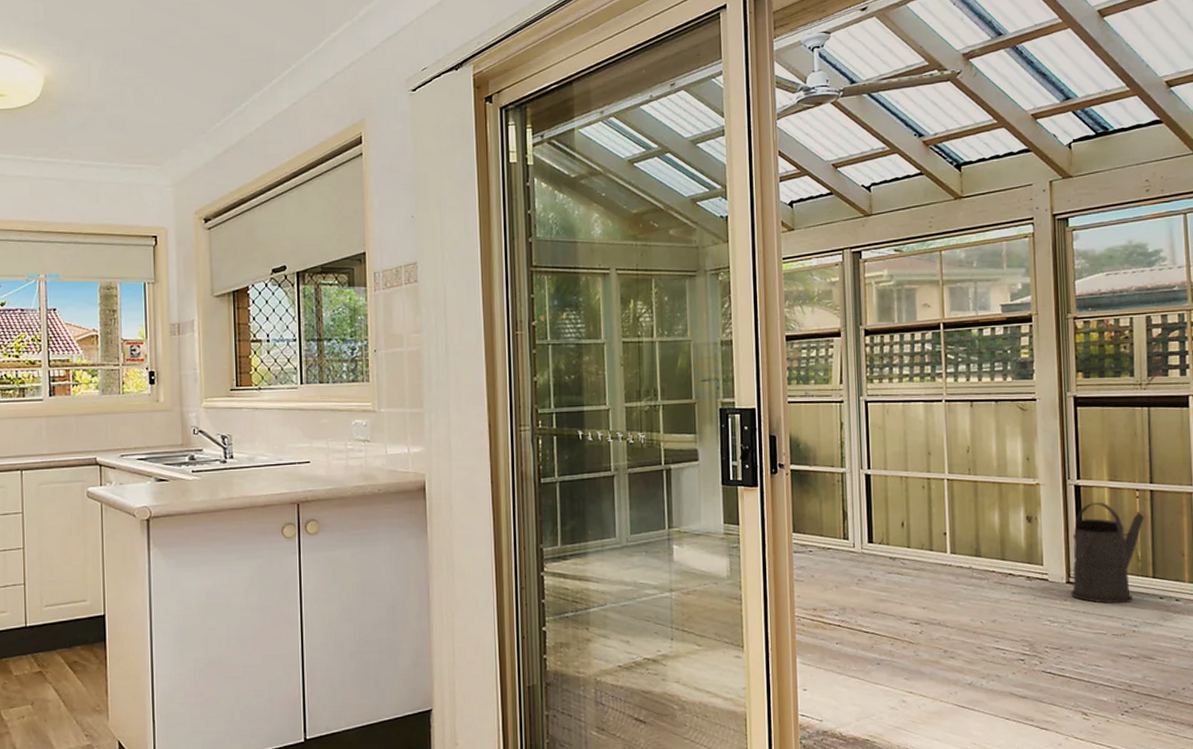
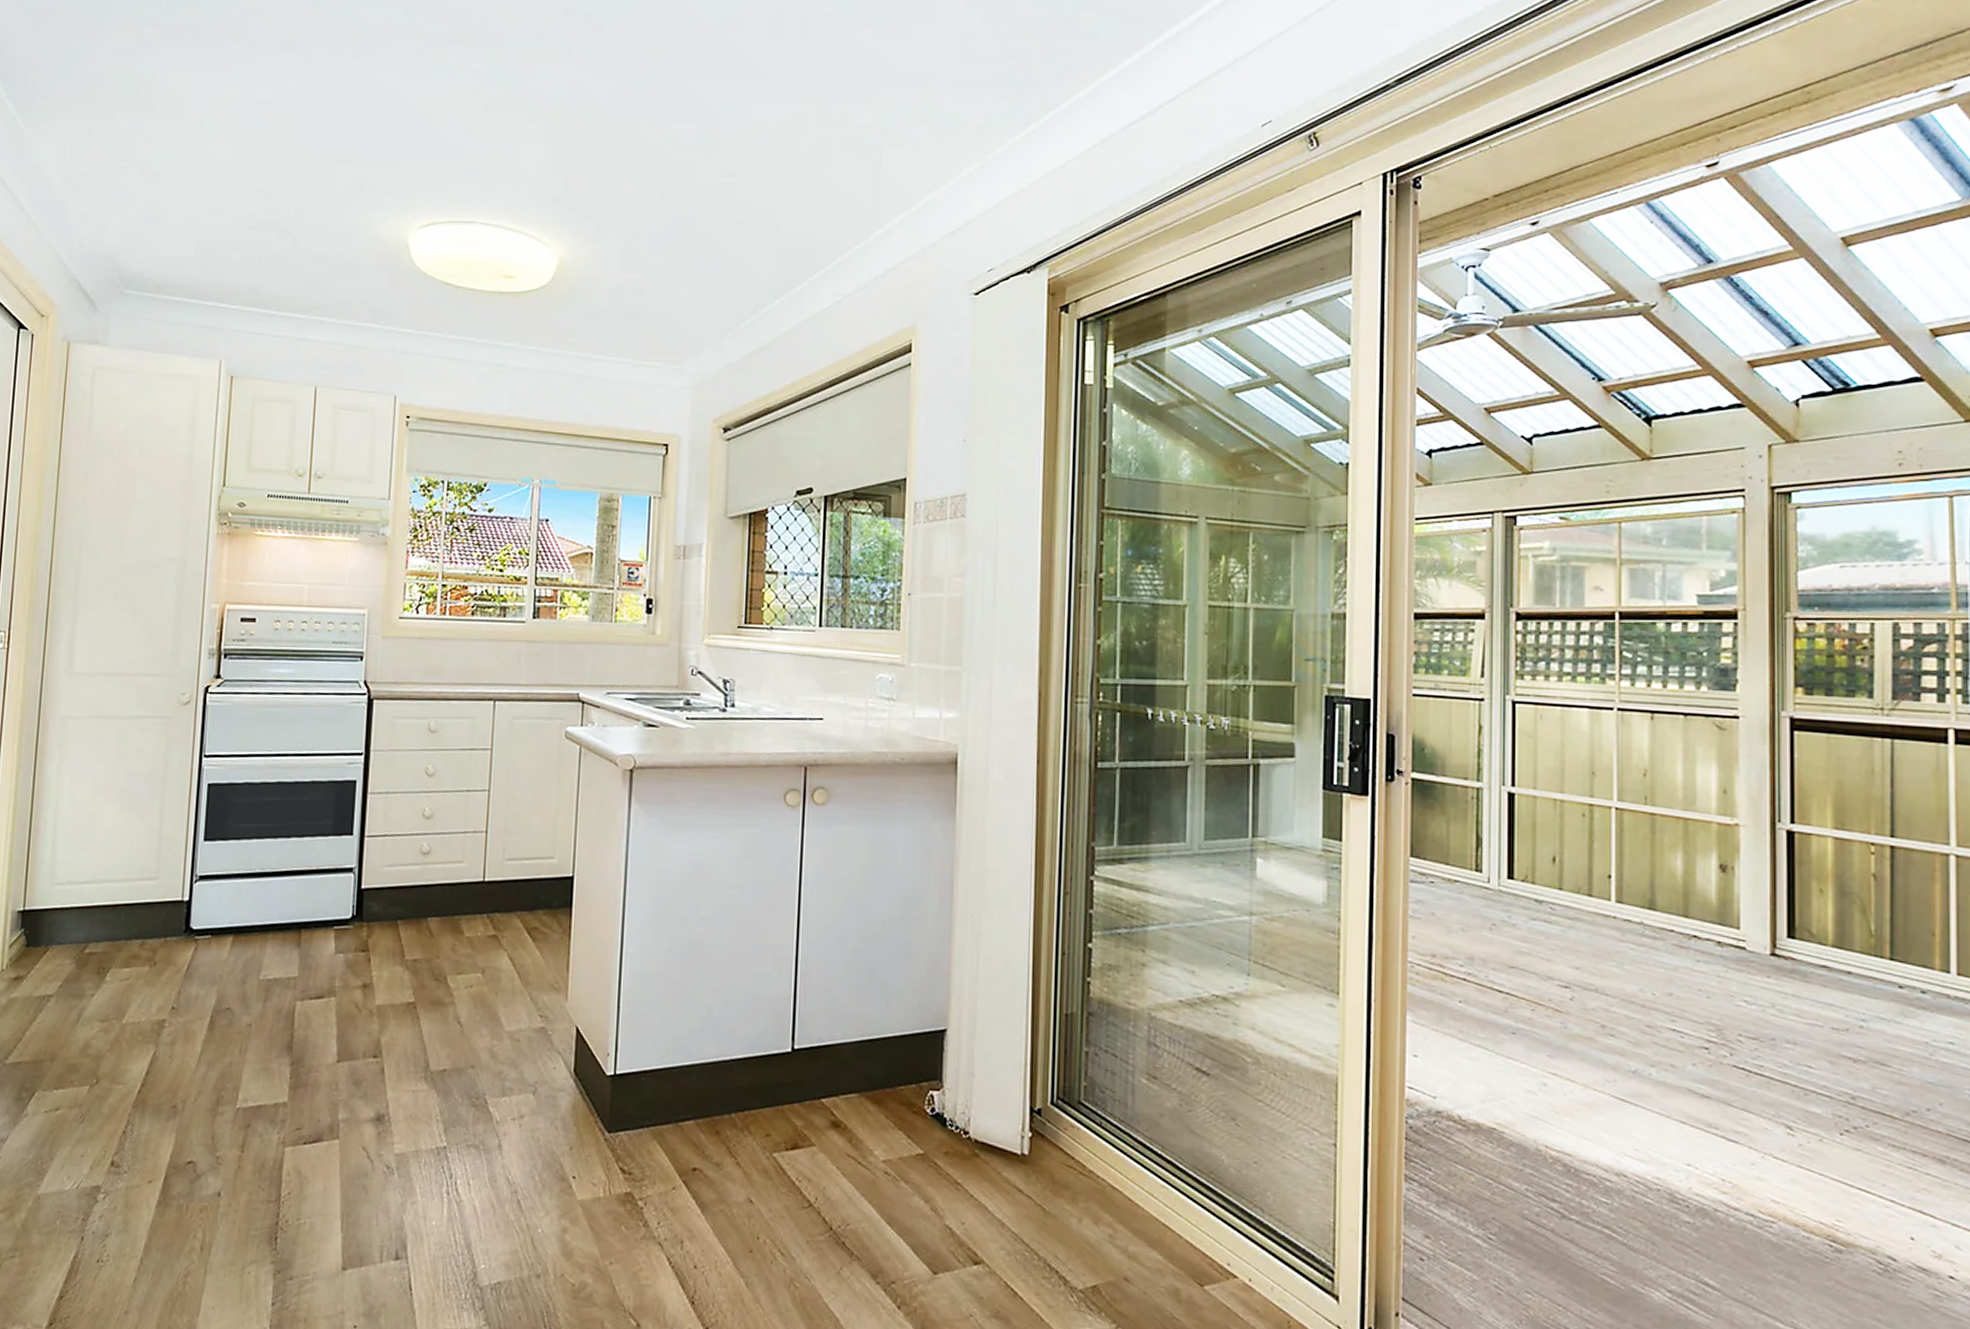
watering can: present [1071,502,1146,604] -> none [1777,855,1883,990]

